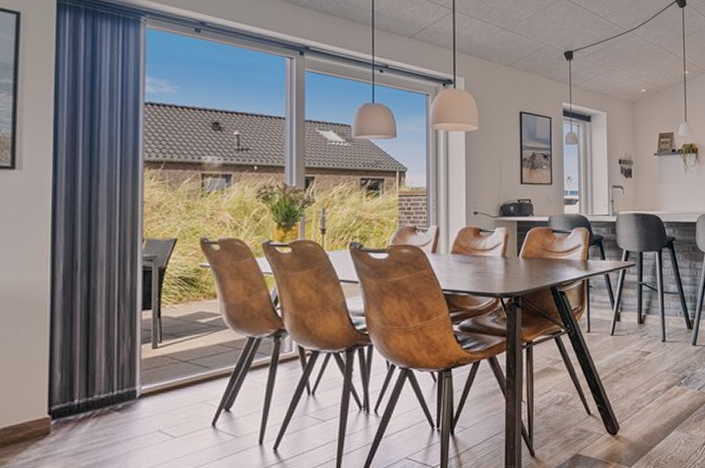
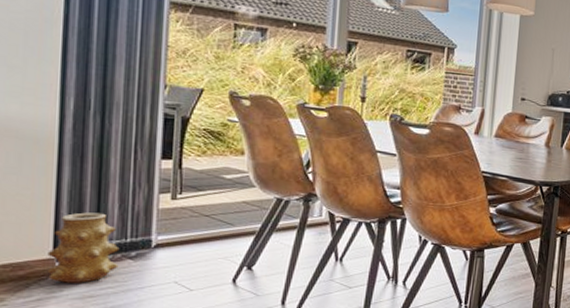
vase: none [43,369,108,441] -> present [47,212,120,283]

